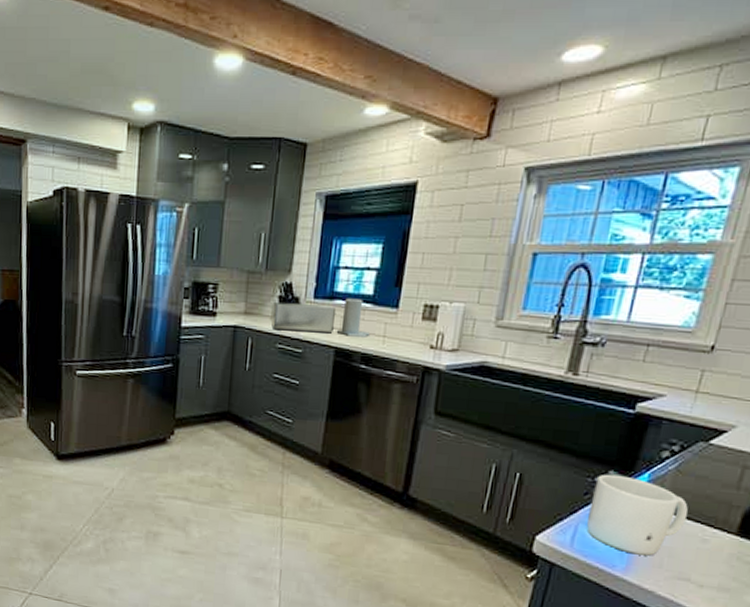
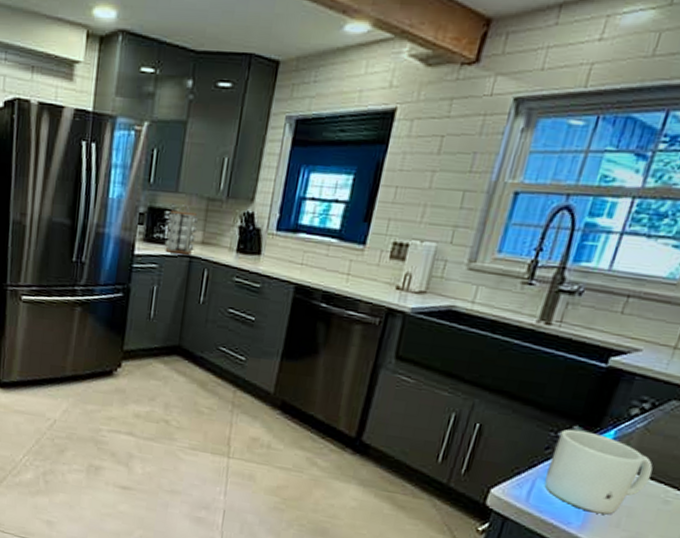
spice rack: none [209,278,240,326] -> present [164,204,198,255]
toaster: present [271,301,337,334] -> none [229,232,300,269]
paper towel: present [336,298,369,339] -> none [297,232,333,276]

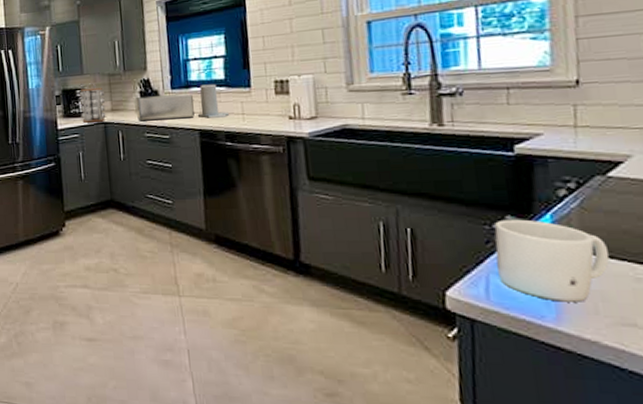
toaster: none [229,232,300,269] -> present [136,93,196,121]
paper towel: none [297,232,333,276] -> present [197,84,229,119]

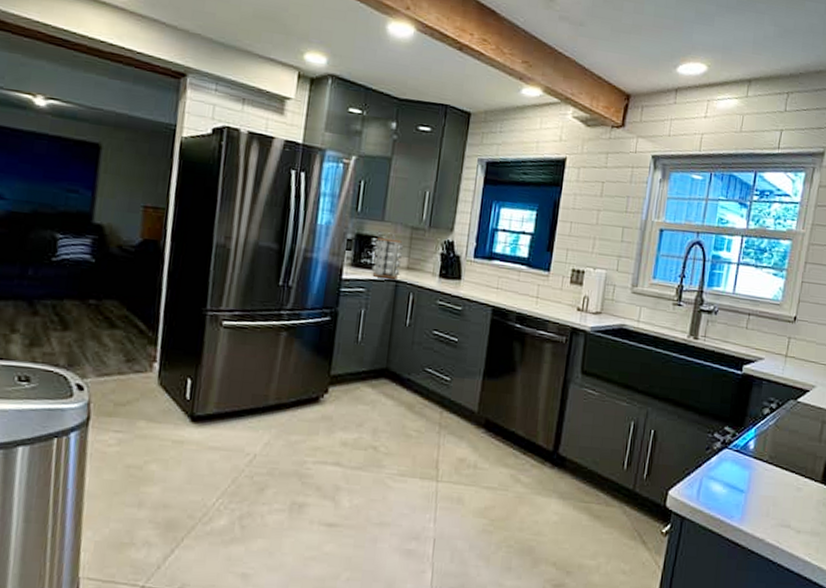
toaster: present [136,93,196,121] -> none [433,258,495,293]
paper towel: present [197,84,229,119] -> none [494,259,524,299]
mug: present [494,219,609,302] -> none [709,429,785,506]

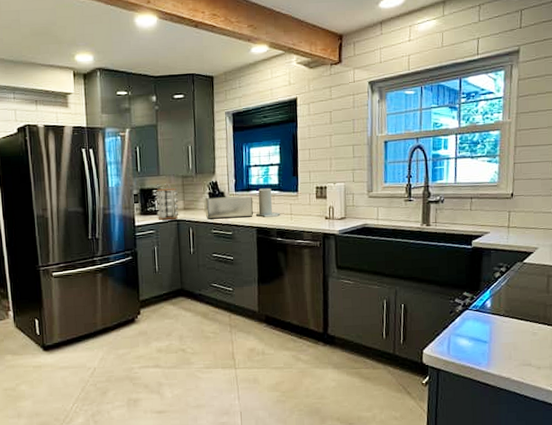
toaster: none [433,258,495,293] -> present [205,196,254,219]
paper towel: none [494,259,524,299] -> present [255,188,280,218]

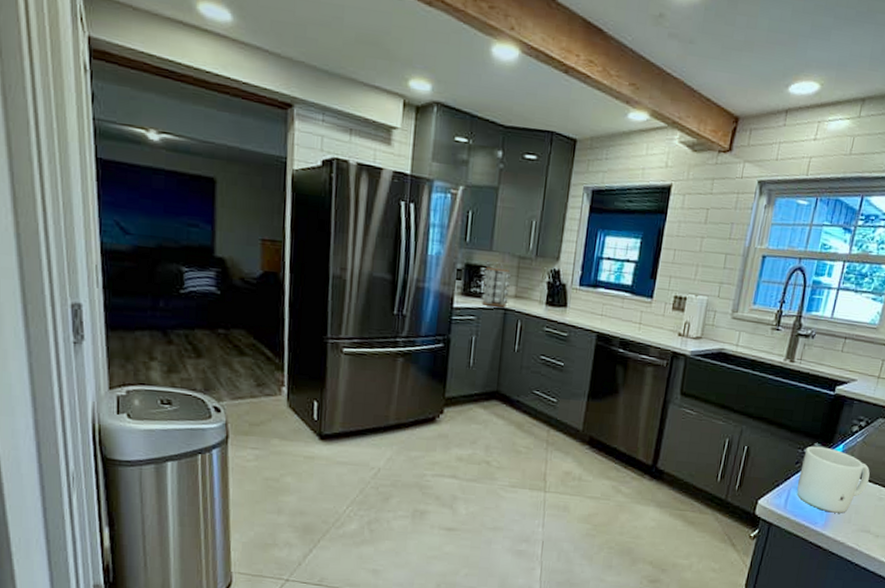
toaster: present [205,196,254,219] -> none [540,287,599,319]
paper towel: present [255,188,280,218] -> none [598,287,627,325]
mug: none [455,294,520,352] -> present [797,446,870,513]

